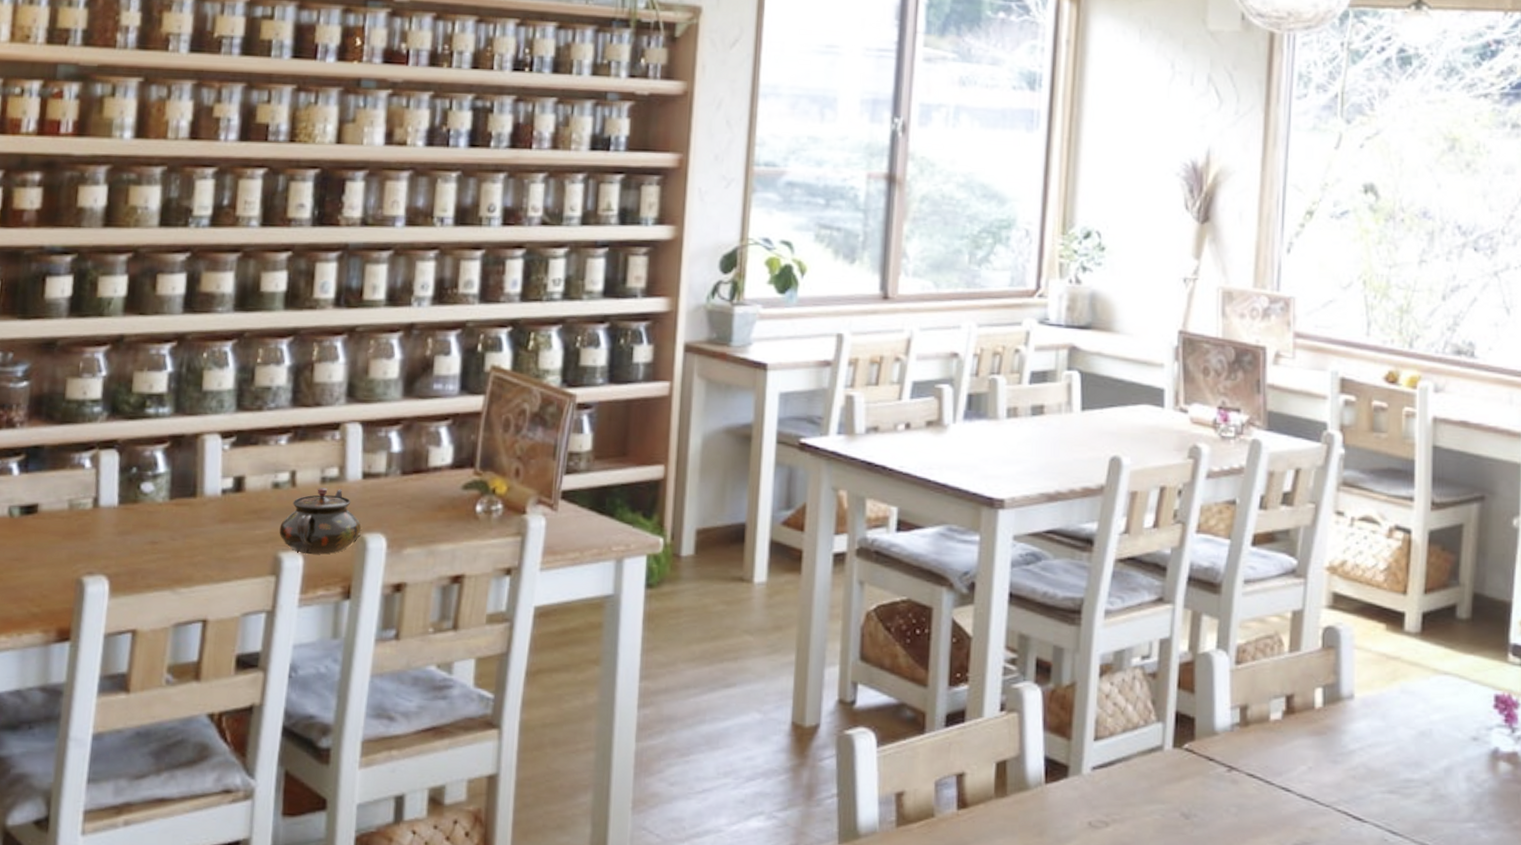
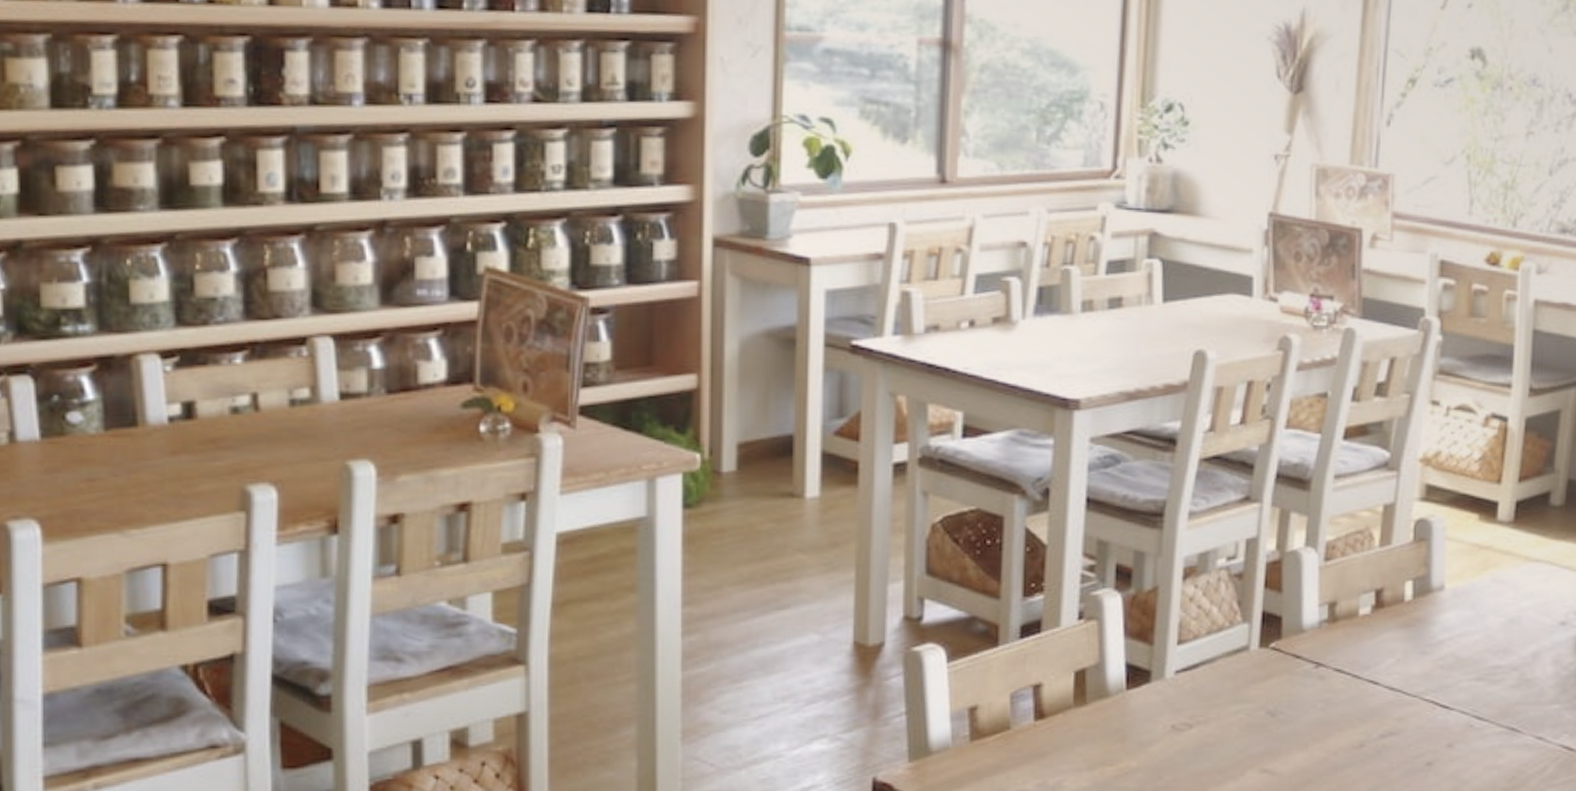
teapot: present [279,487,361,554] -> none [244,410,344,486]

